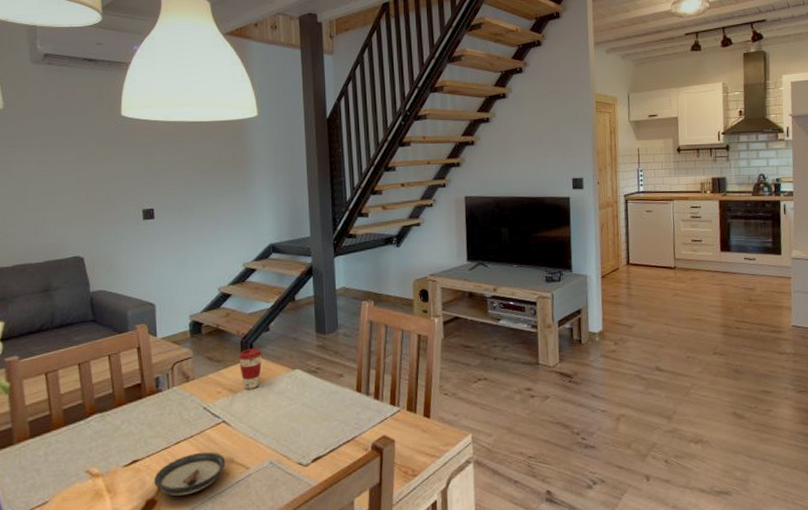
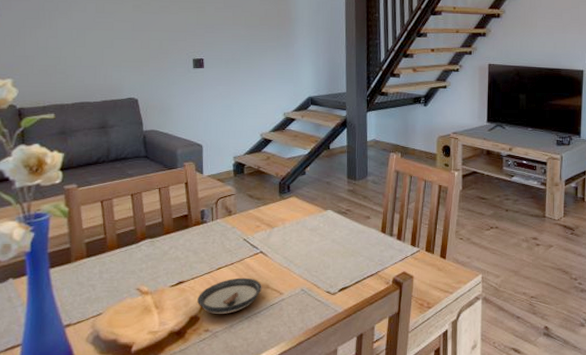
coffee cup: present [238,348,263,389] -> none [276,189,299,225]

